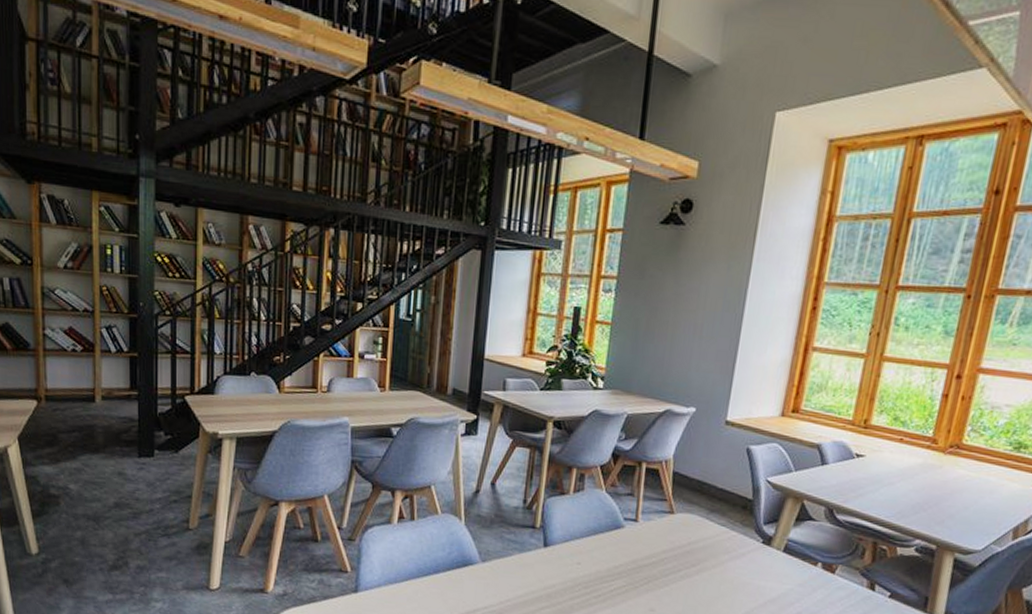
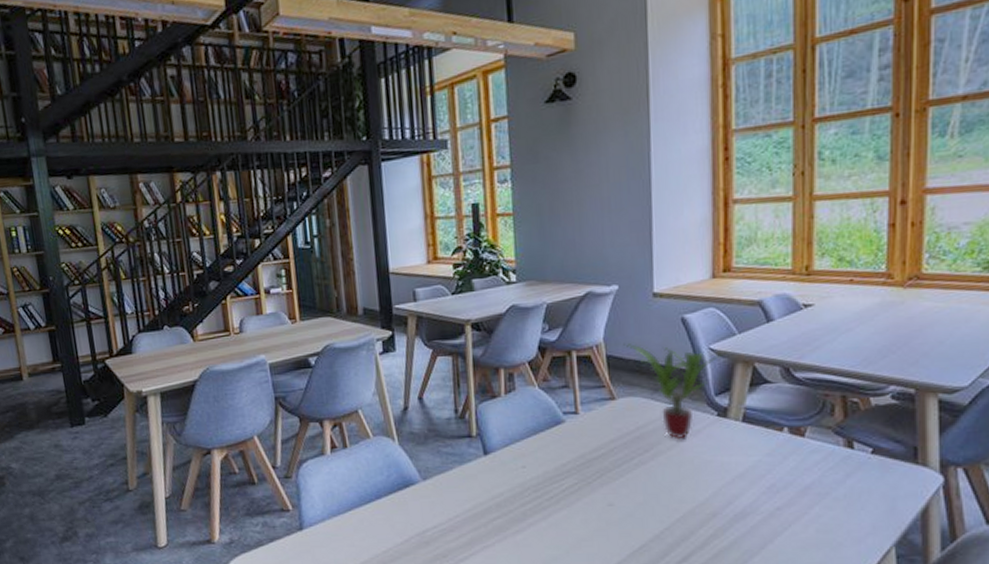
potted plant: none [690,462,780,560] -> present [623,343,726,440]

